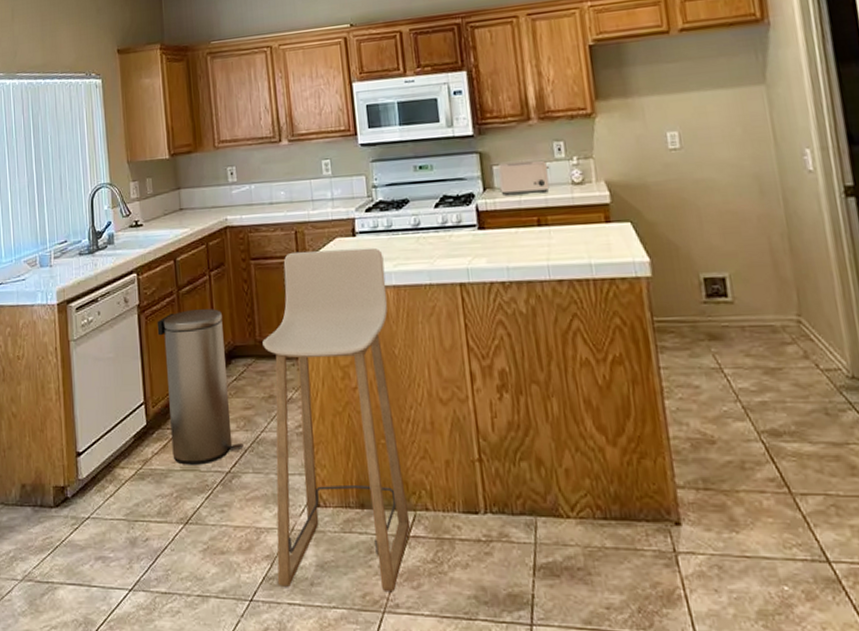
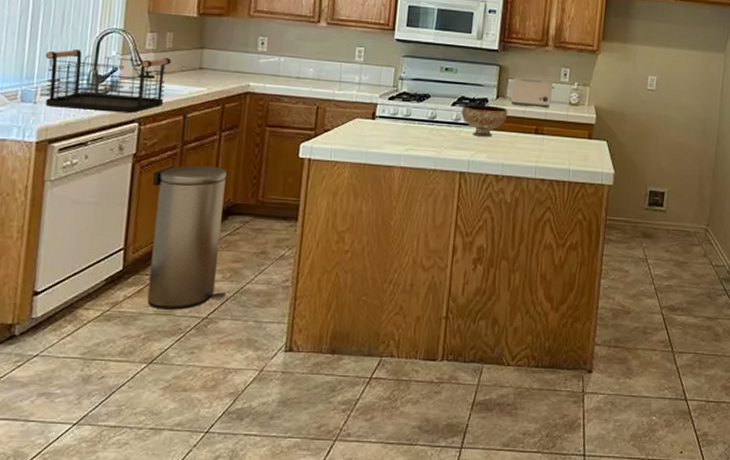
dish rack: none [52,204,155,269] -> present [45,49,172,113]
bar stool: present [262,247,411,591] -> none [237,125,397,423]
bowl: none [446,200,501,239] -> present [461,104,508,137]

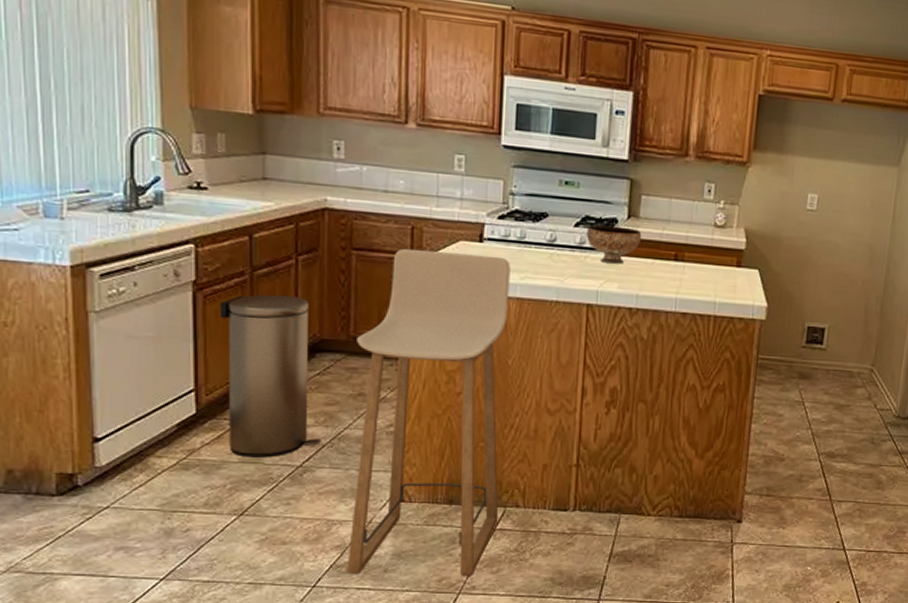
dish rack: present [45,49,172,113] -> none [66,153,227,232]
bar stool: none [237,125,397,423] -> present [346,248,511,576]
toaster: present [509,78,555,108] -> none [643,194,697,231]

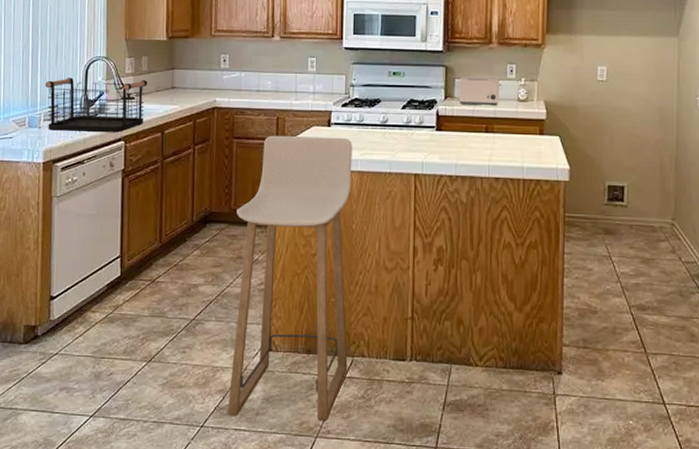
dish rack: none [66,153,227,232] -> present [45,78,148,132]
pedal bin: present [219,294,321,458] -> none [139,178,209,312]
bowl: present [586,225,642,264] -> none [412,106,457,138]
toaster: none [643,194,697,231] -> present [457,78,502,106]

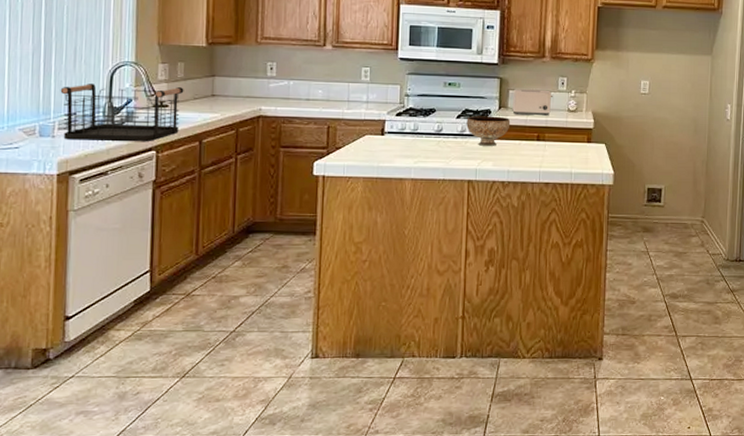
bar stool: present [227,135,352,421] -> none [269,144,406,425]
bowl: none [412,106,457,138] -> present [466,116,511,146]

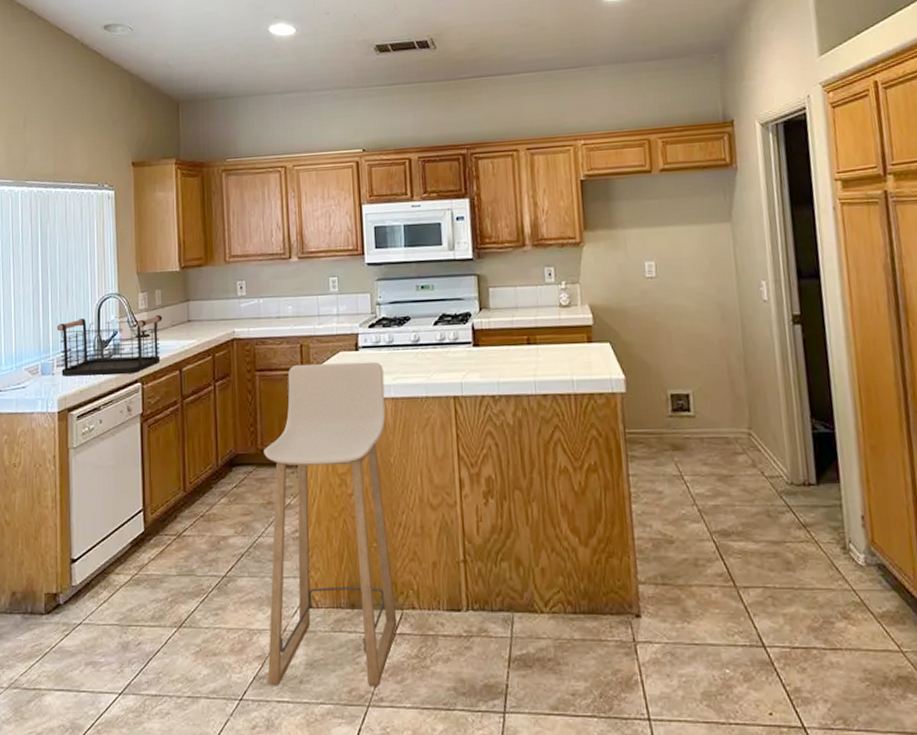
bar stool: none [269,144,406,425] -> present [264,361,398,686]
bowl: present [466,116,511,146] -> none [445,319,495,355]
toaster: present [511,89,554,116] -> none [493,283,541,315]

